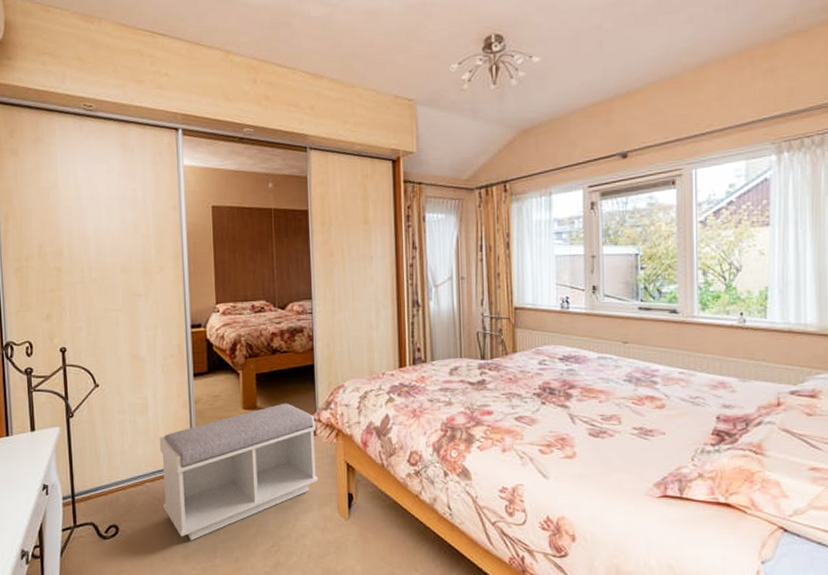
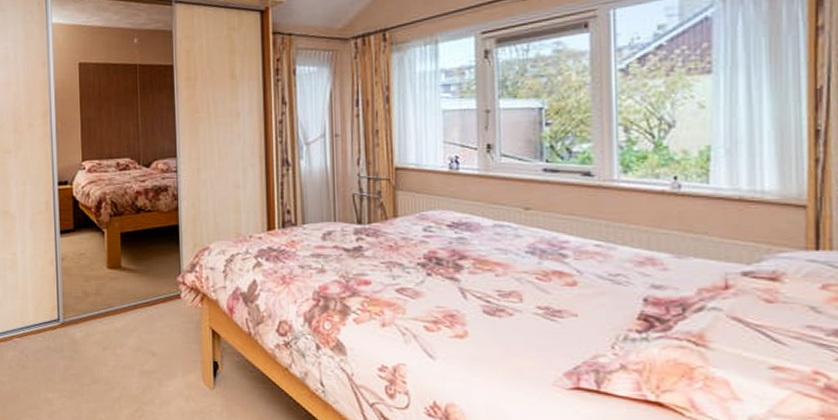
bench: present [159,403,319,541] -> none [27,263,183,399]

